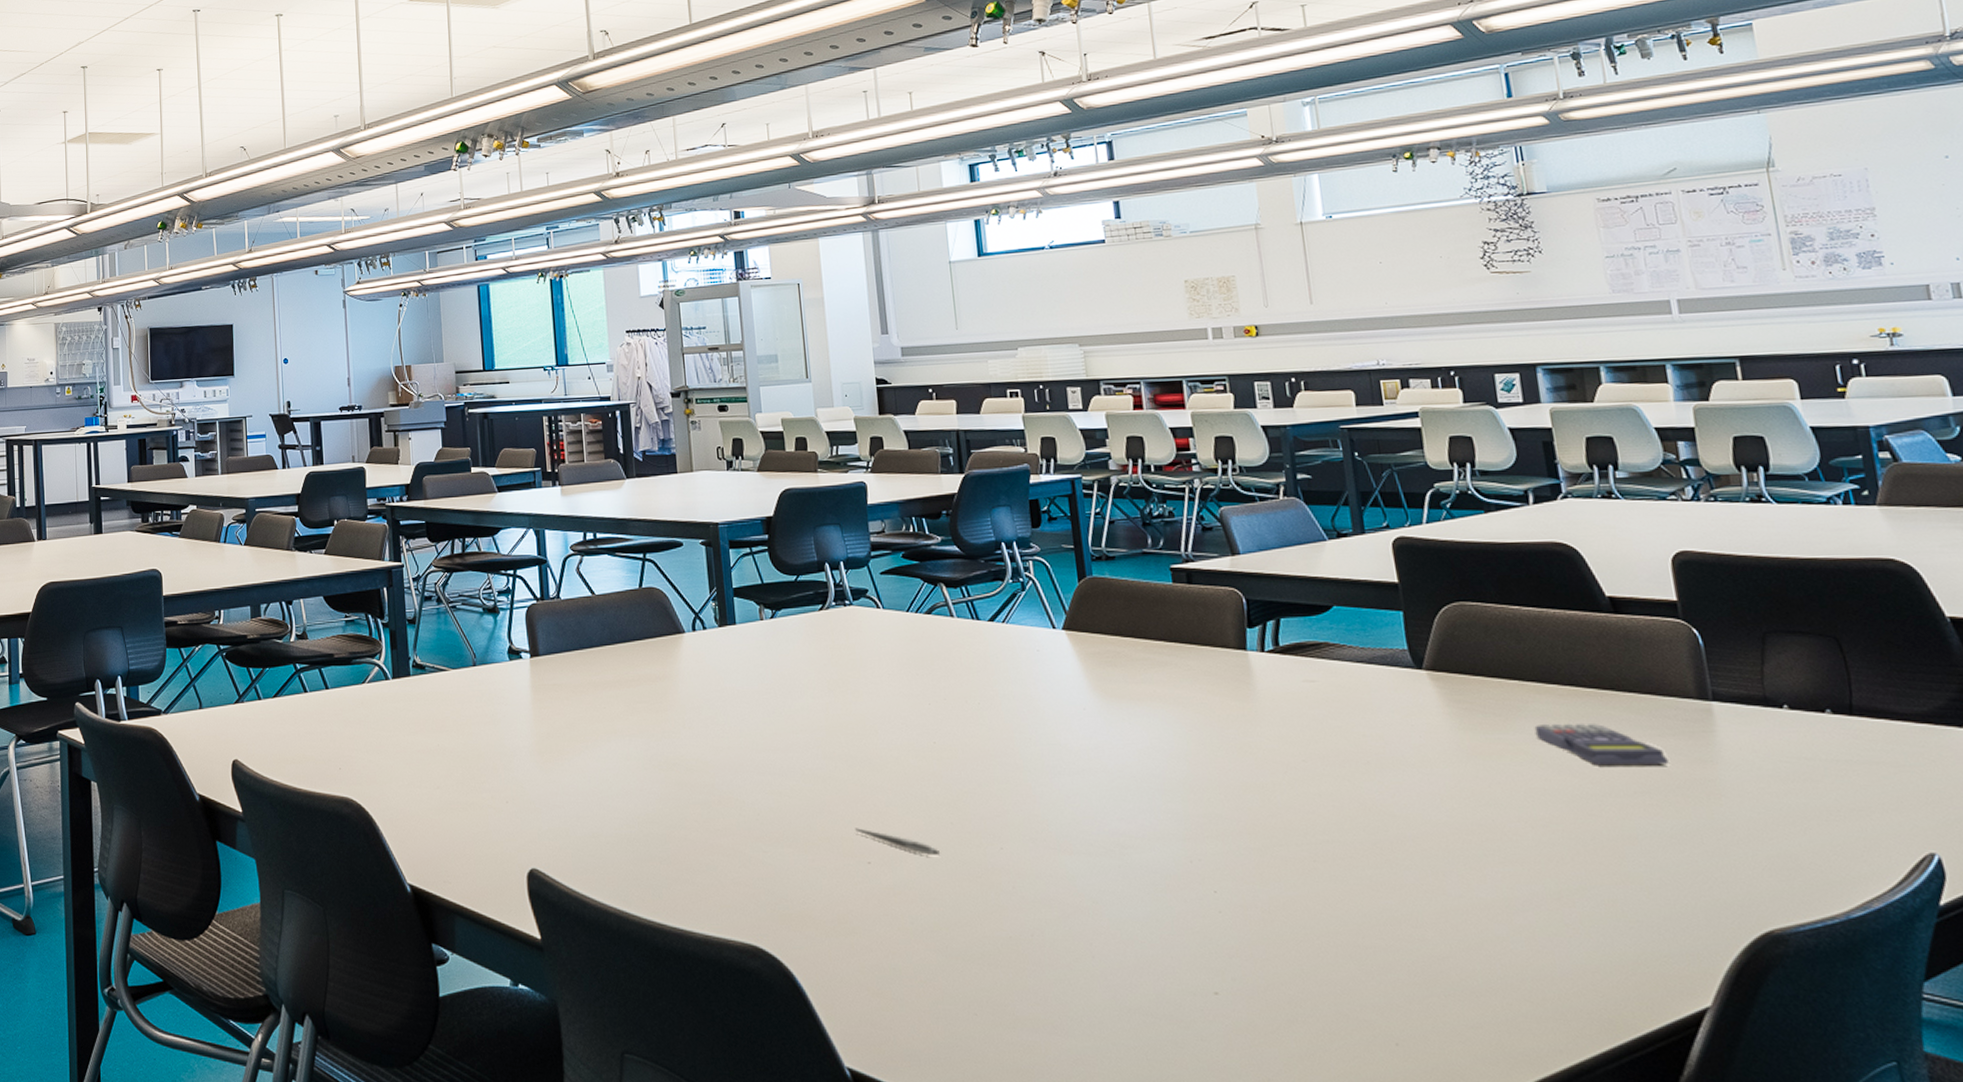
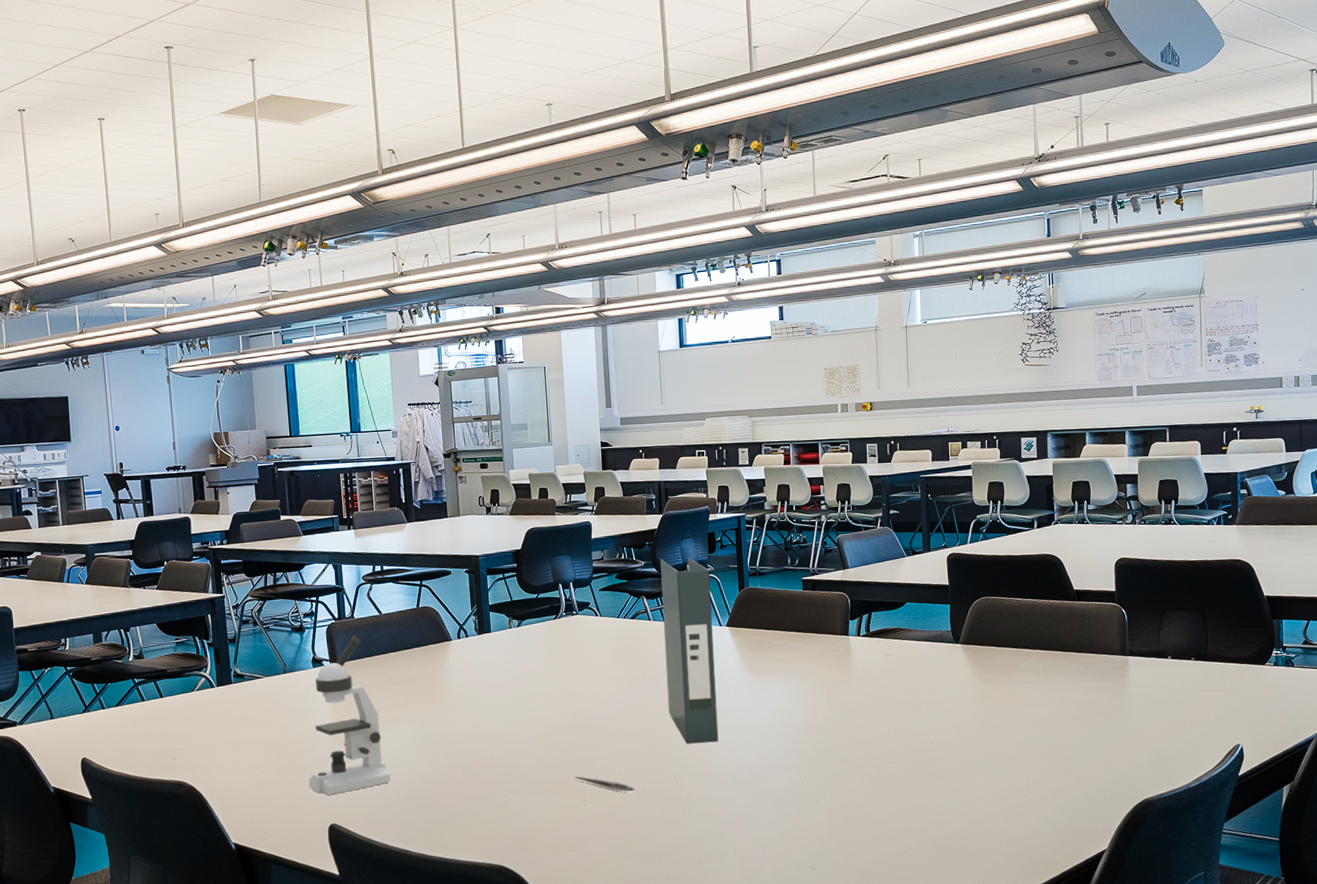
microscope: none [502,620,607,830] -> present [308,635,391,795]
binder: none [963,532,1060,793] -> present [660,557,719,744]
calculator: present [1534,723,1669,764] -> none [1023,674,1099,701]

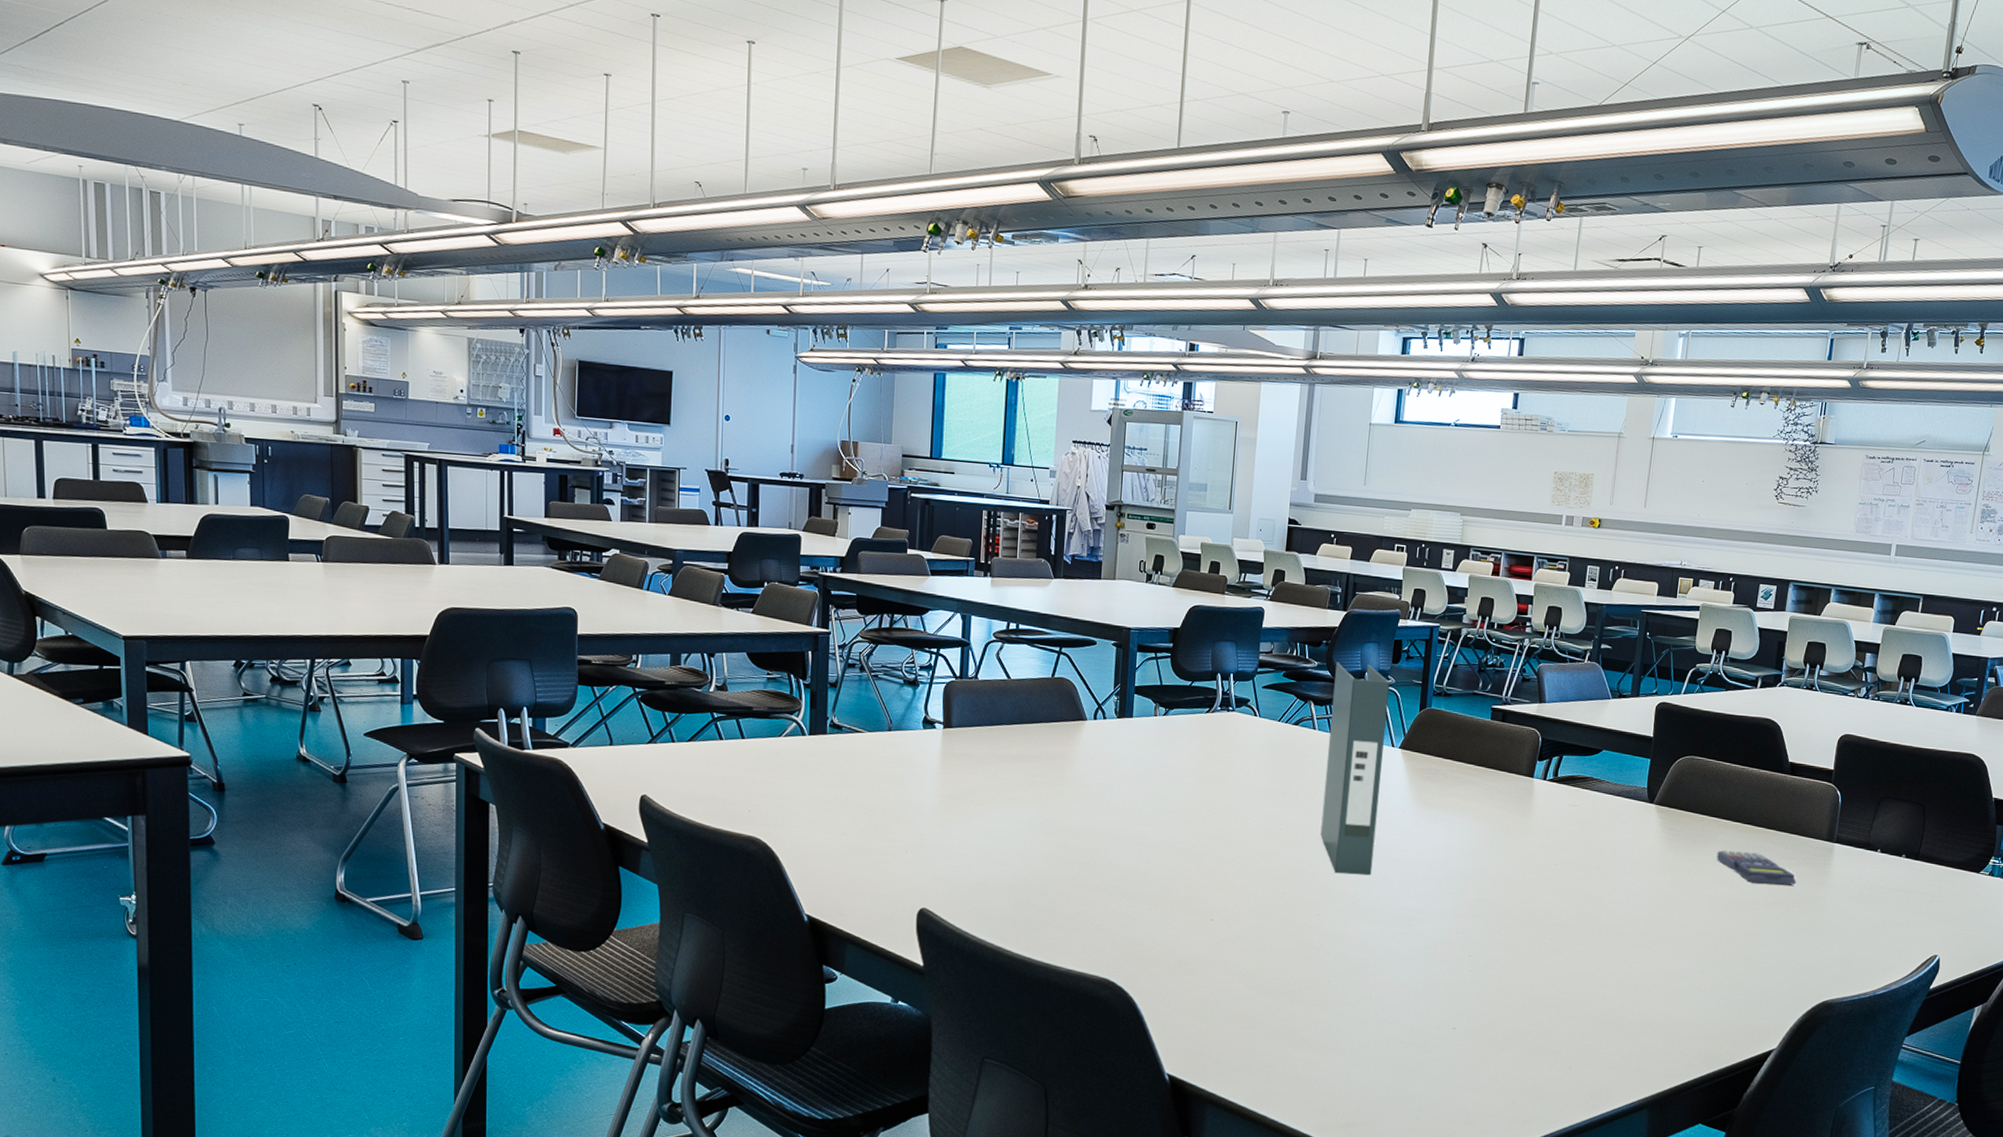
microscope: present [308,635,391,795] -> none [901,698,996,876]
pen: present [575,776,634,792] -> none [1205,892,1269,917]
calculator: none [1023,674,1099,701] -> present [1716,849,1796,885]

